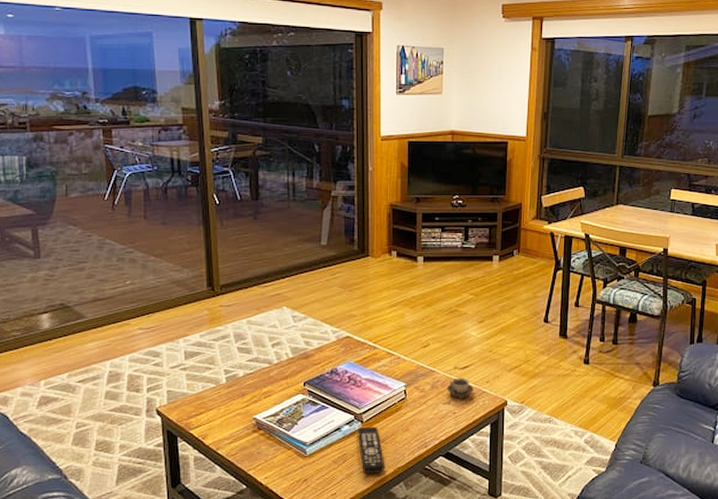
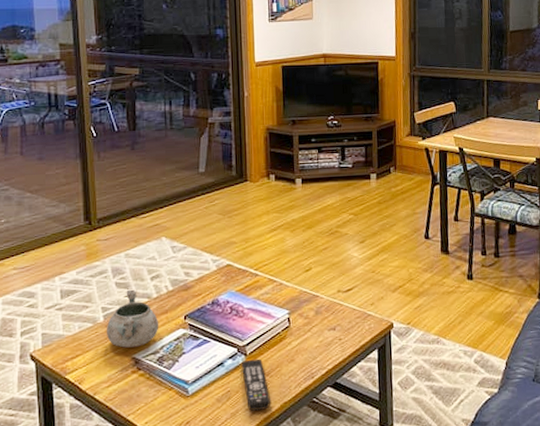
decorative bowl: none [228,354,279,409] -> present [106,289,159,348]
cup: present [447,377,474,398] -> none [331,301,359,324]

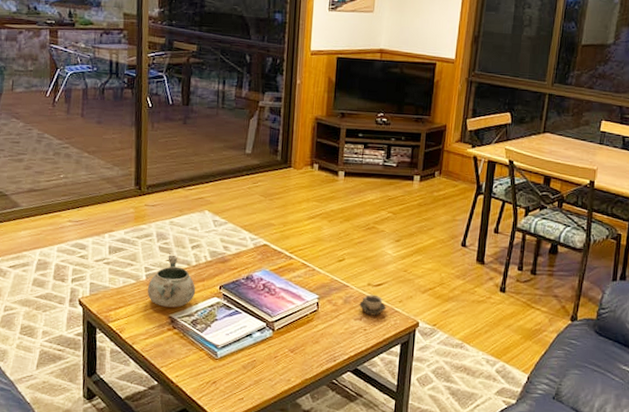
remote control: present [242,358,270,411] -> none [268,335,292,383]
cup: none [331,301,359,324] -> present [359,294,386,316]

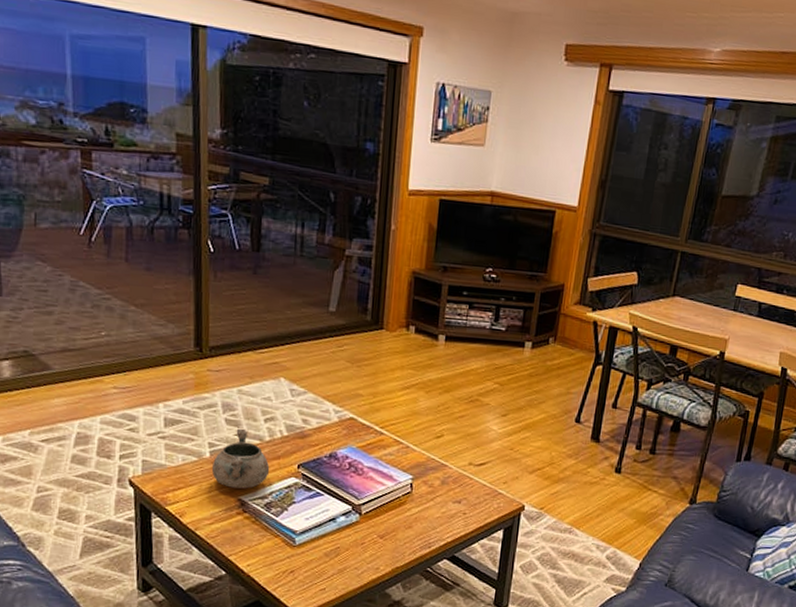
cup: present [359,294,386,316] -> none [458,475,489,498]

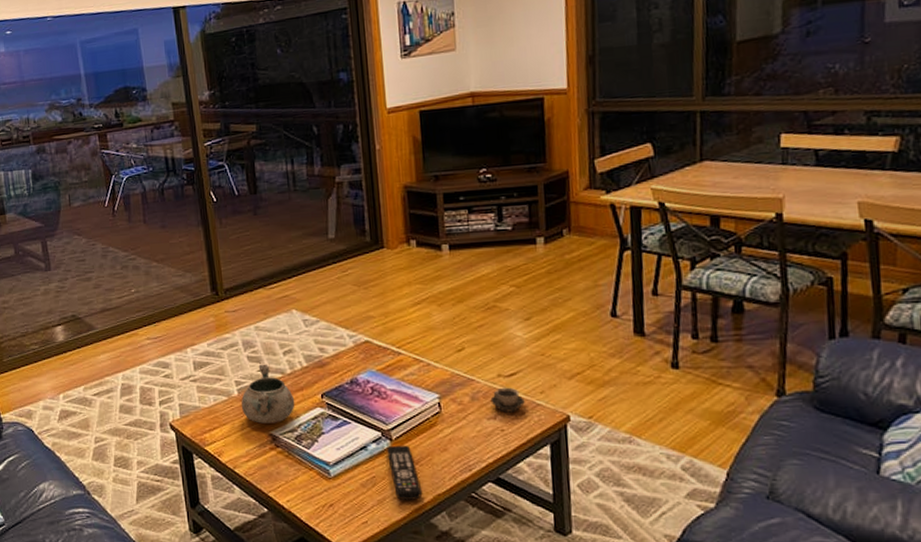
remote control: none [354,519,382,571] -> present [387,445,422,500]
cup: none [458,475,489,498] -> present [490,387,525,413]

